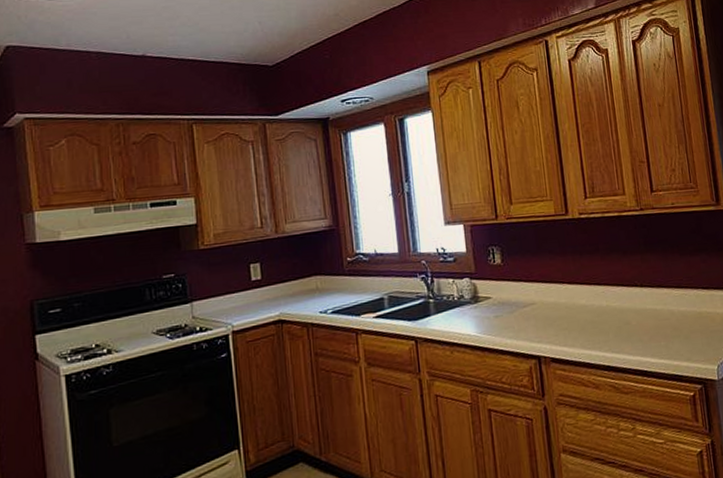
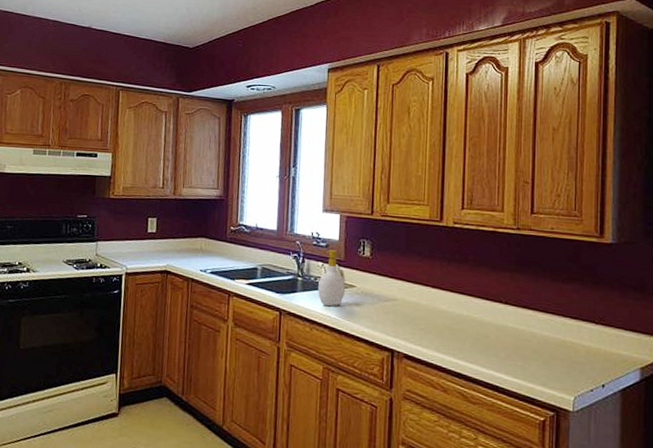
soap bottle: none [451,263,481,325] -> present [317,250,345,307]

